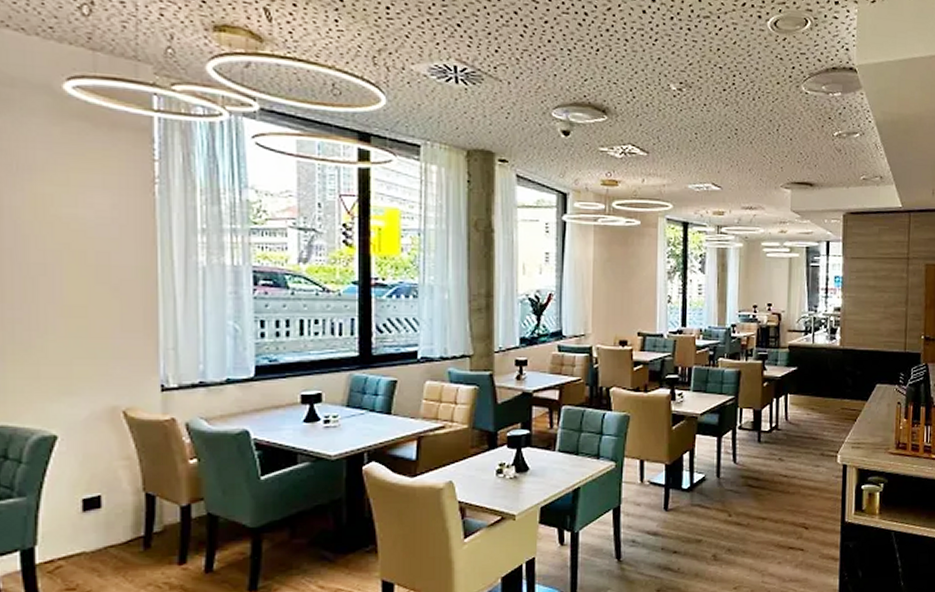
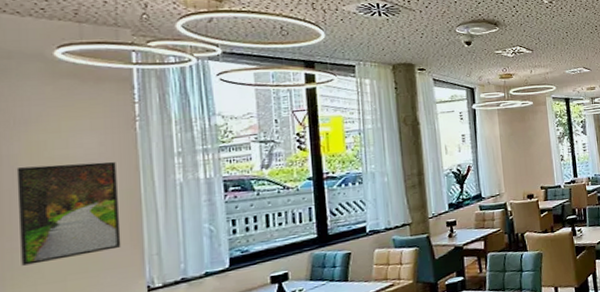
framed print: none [19,223,134,340] -> present [16,161,121,266]

